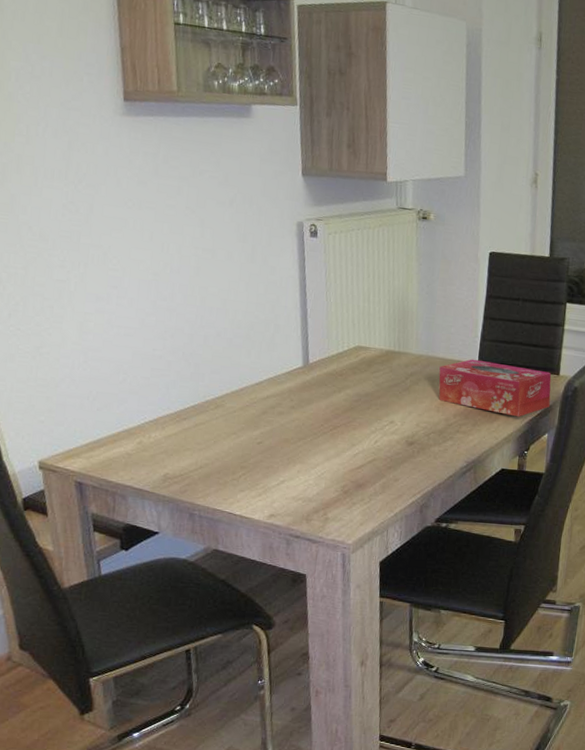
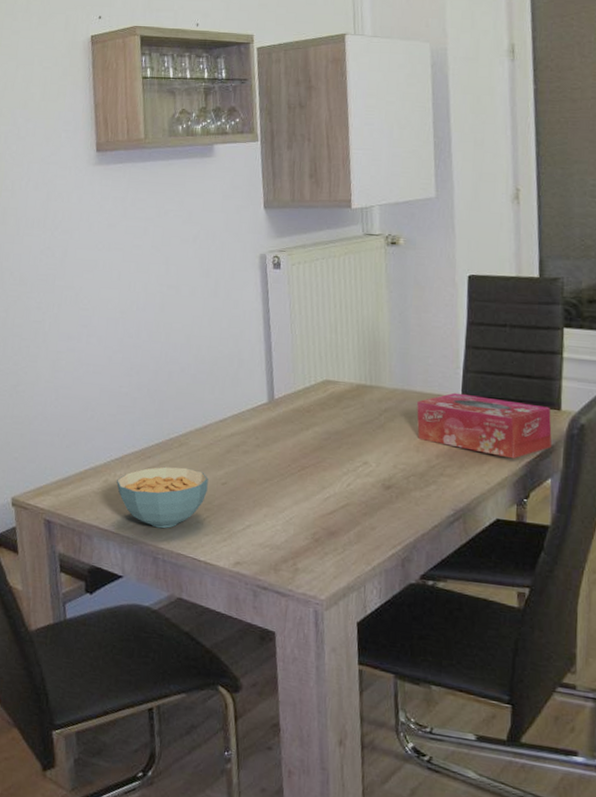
cereal bowl: none [151,428,244,487] -> present [117,466,209,529]

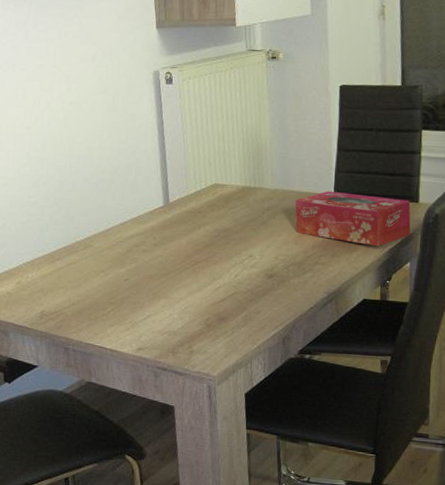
cereal bowl: present [117,466,209,529] -> none [29,267,112,322]

